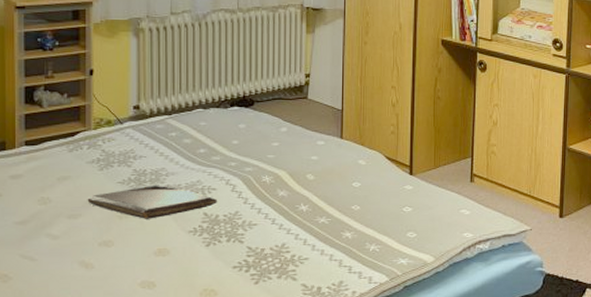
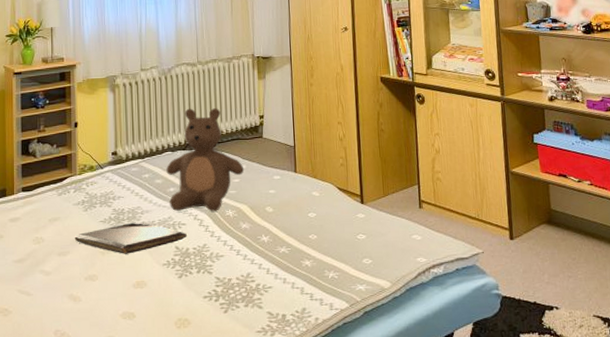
teddy bear: none [196,61,285,177] -> present [166,108,244,212]

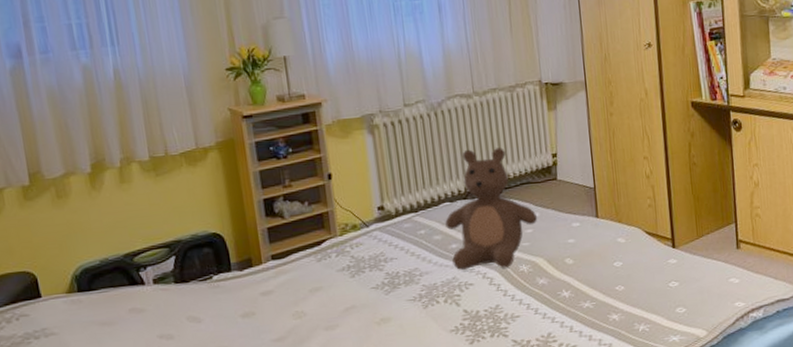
book: present [74,223,188,254] -> none [342,286,477,323]

